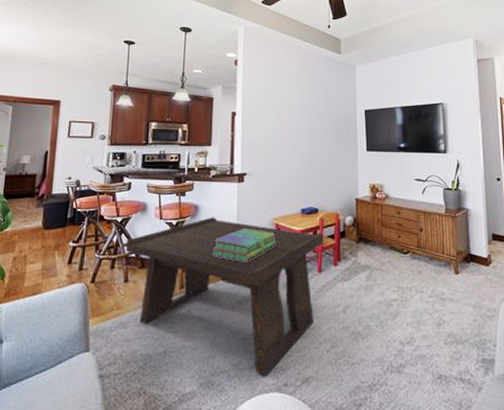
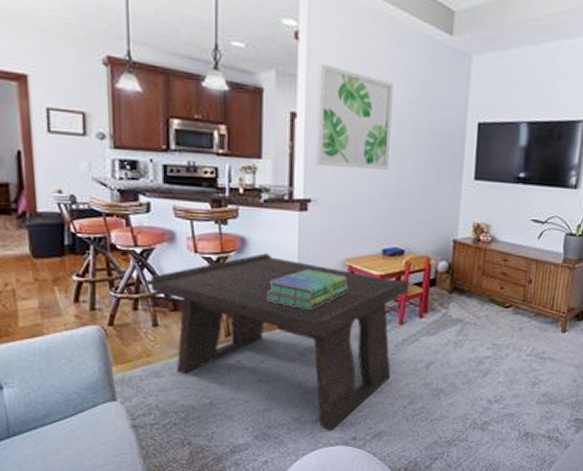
wall art: none [249,79,302,148] -> present [315,64,393,170]

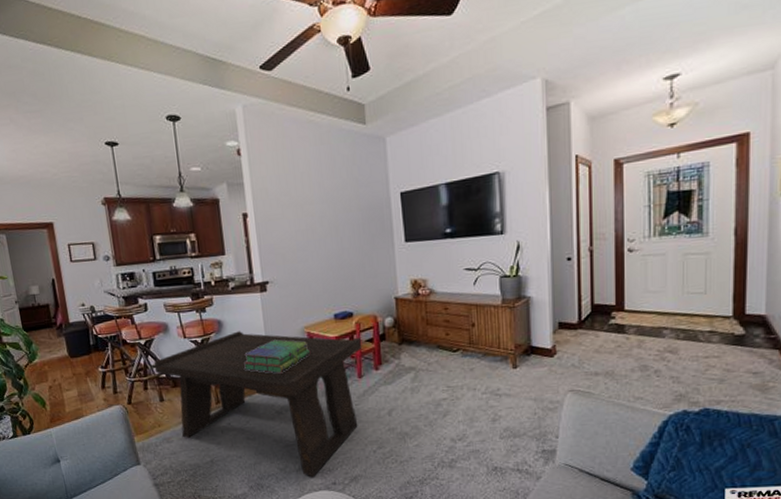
wall art: present [315,64,393,170] -> none [259,170,328,252]

